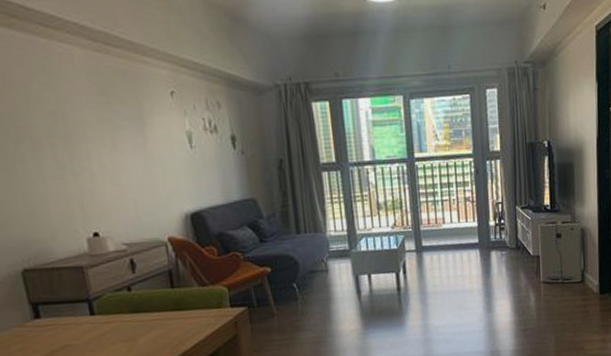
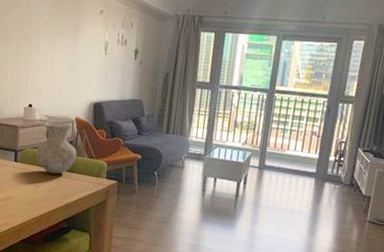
vase: none [119,248,183,319] -> present [36,122,77,175]

